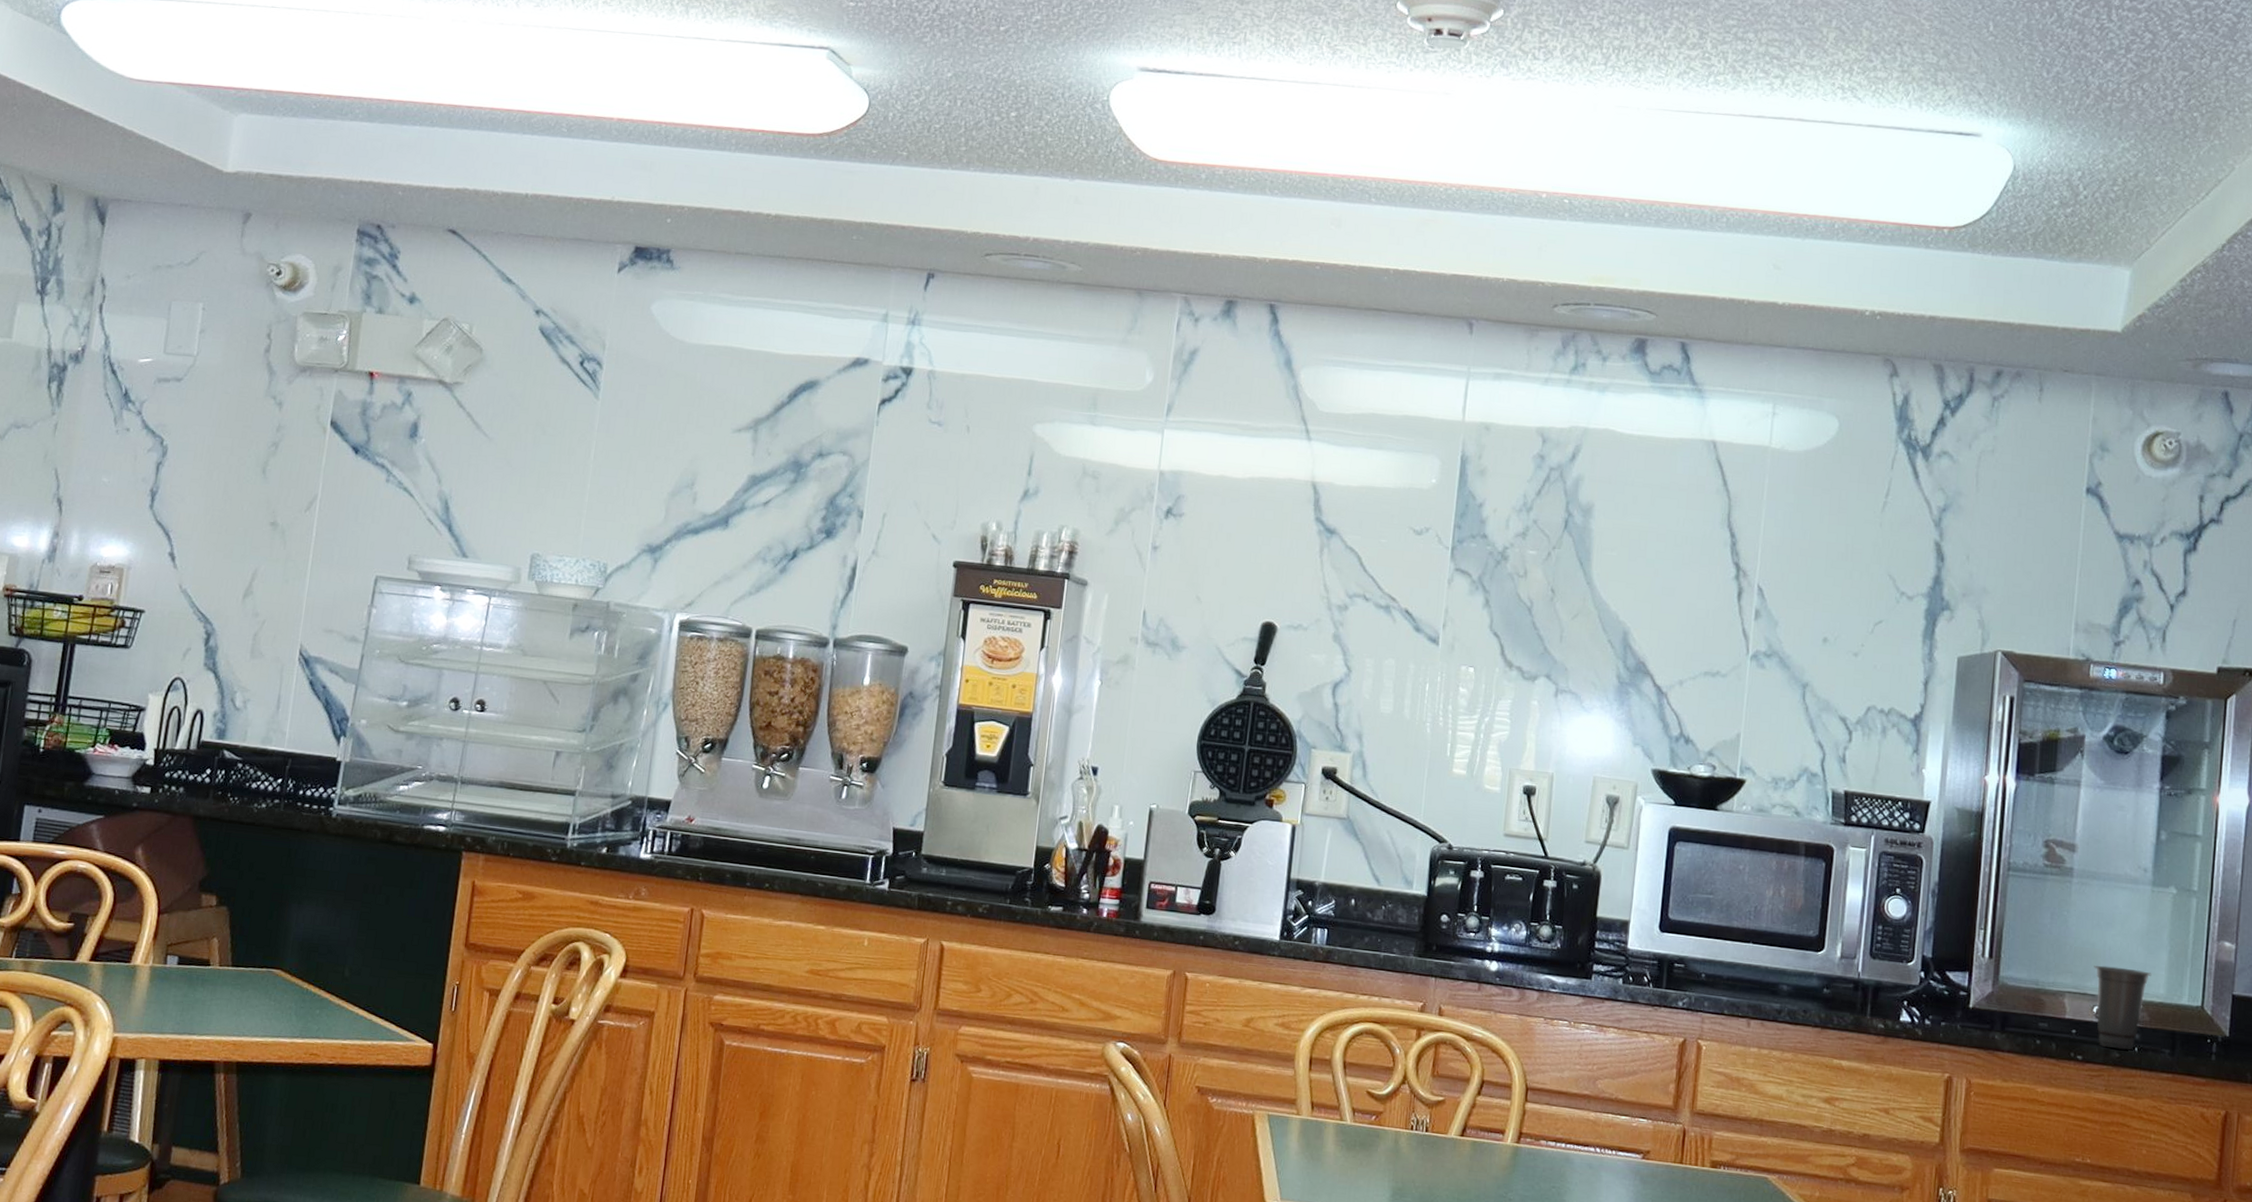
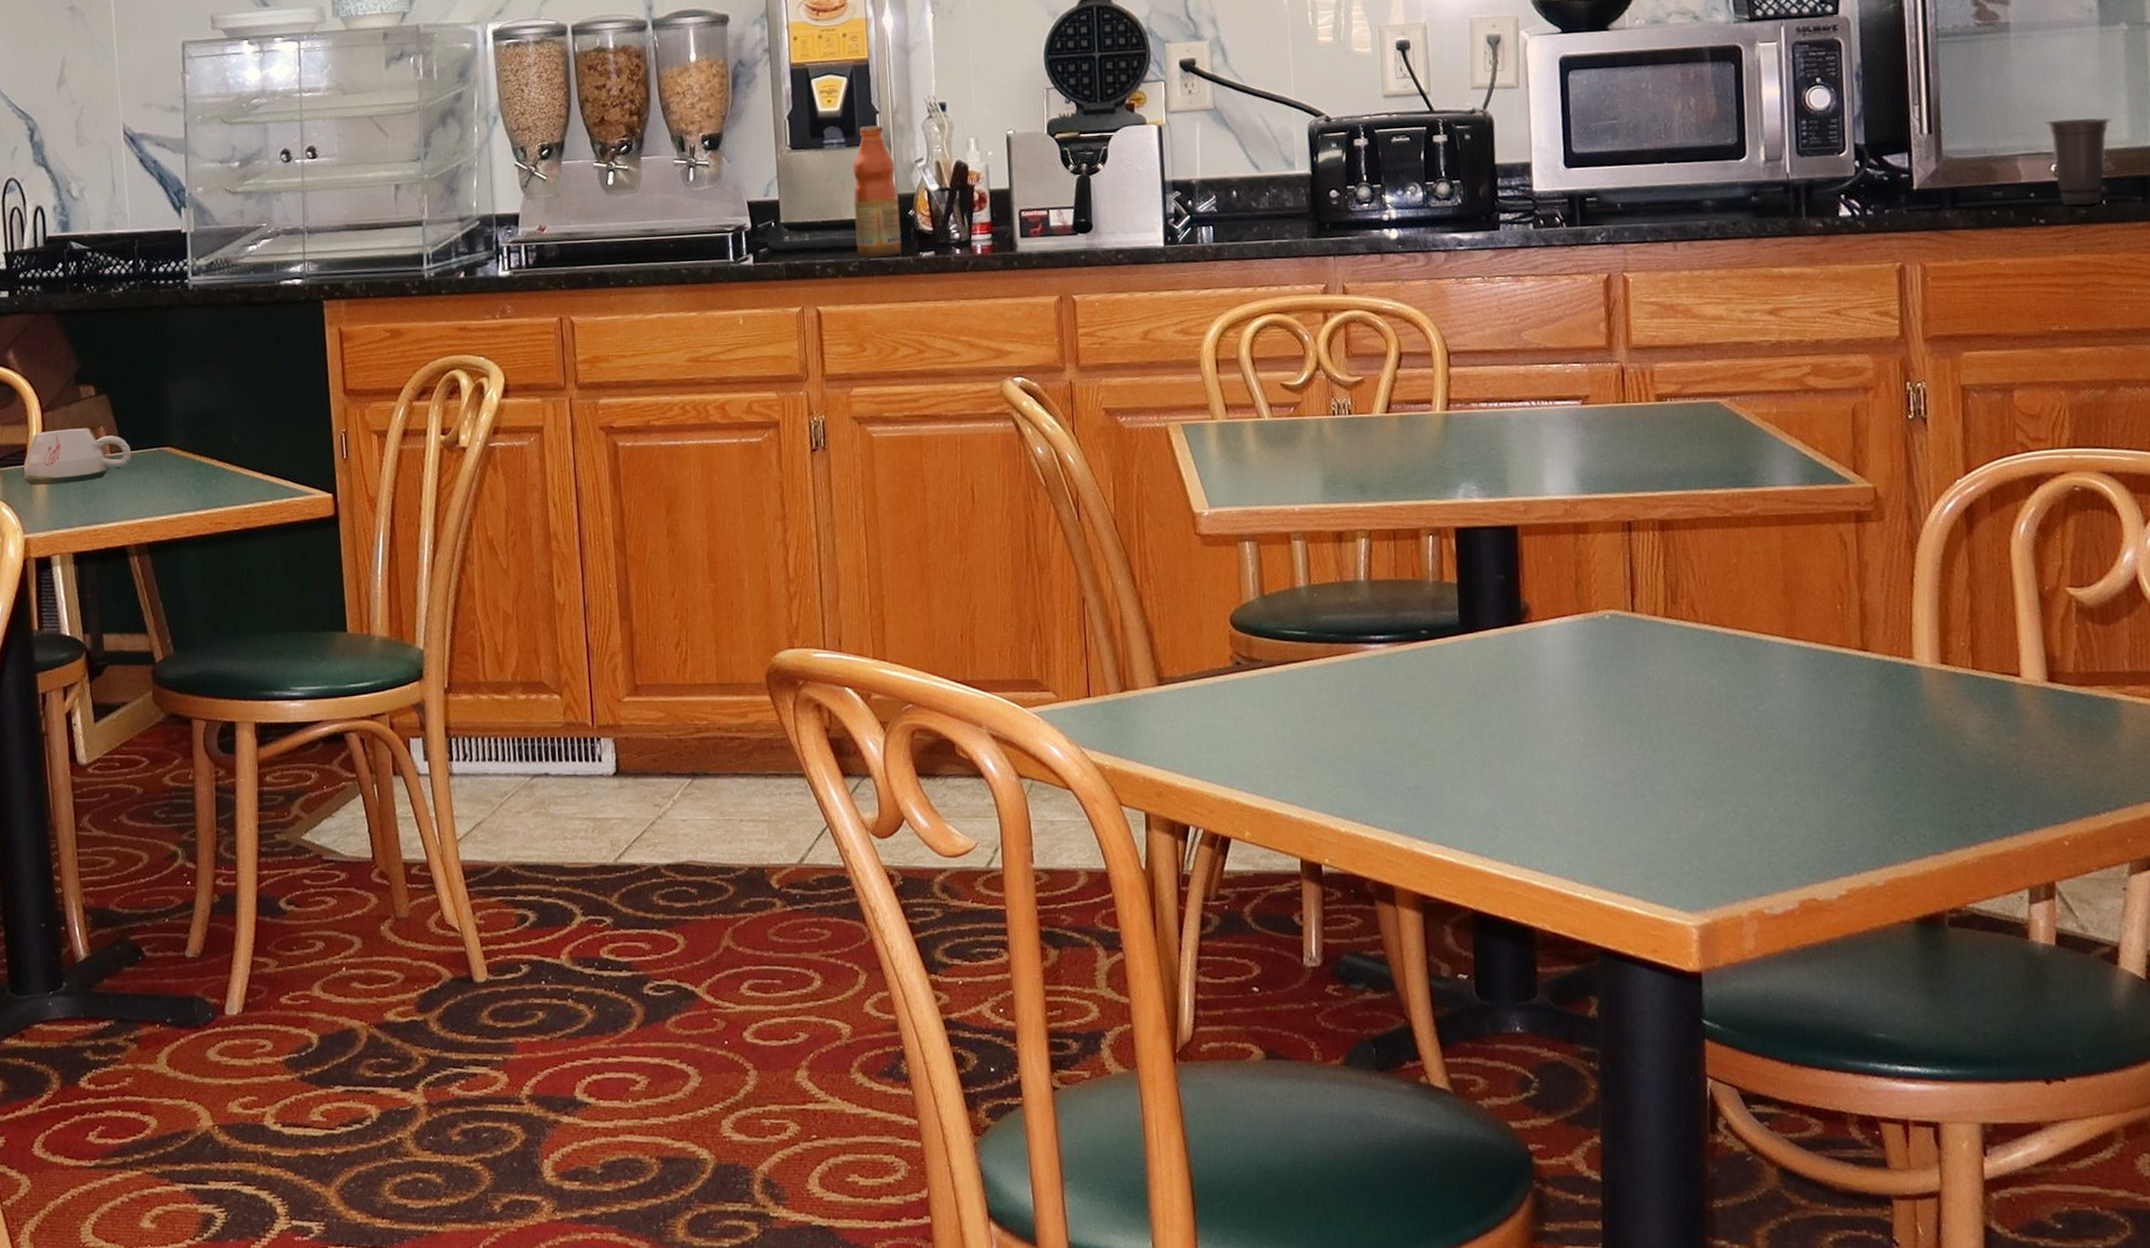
cup: none [125,933,241,990] -> present [23,428,132,486]
juice bottle: none [989,776,1040,906] -> present [852,125,902,259]

